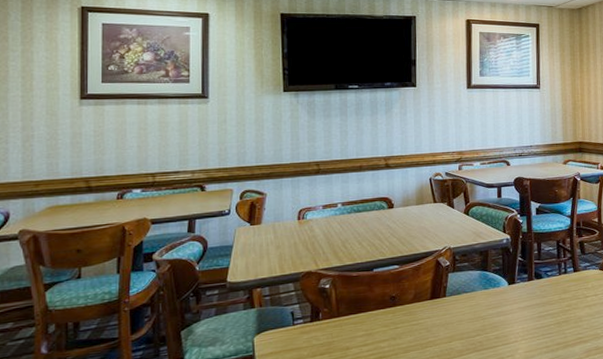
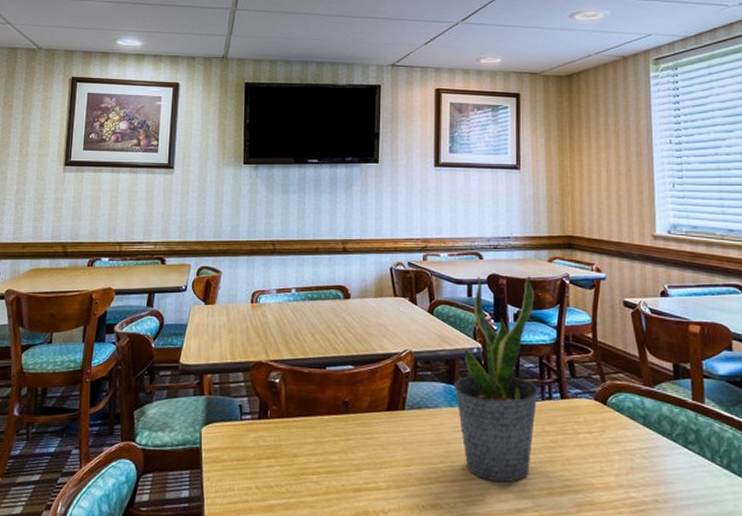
potted plant: none [487,177,557,344] -> present [454,276,539,483]

